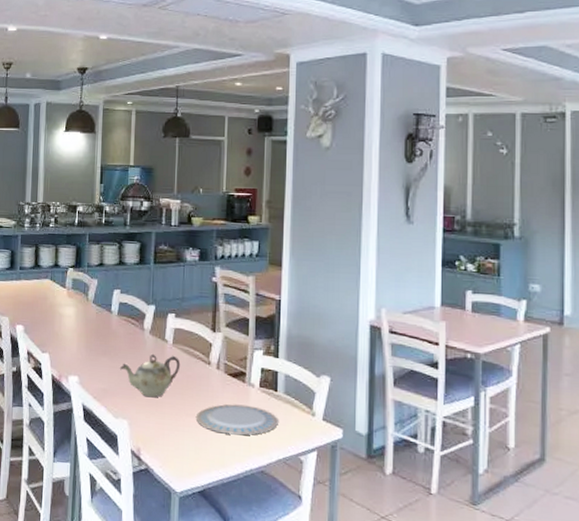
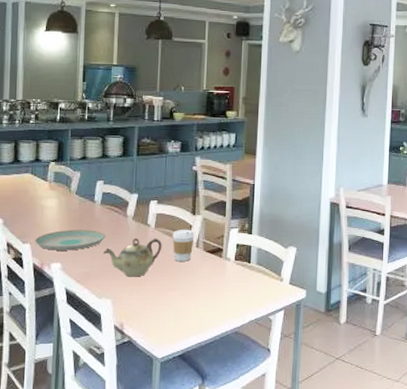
plate: none [53,341,122,364] -> present [35,229,105,251]
coffee cup: none [191,347,215,384] -> present [172,229,195,261]
plate: present [195,404,278,436] -> none [176,277,251,303]

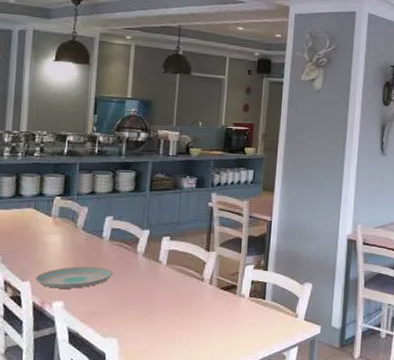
teapot: present [102,237,162,277] -> none [109,274,174,315]
coffee cup: present [172,229,195,261] -> none [184,265,208,298]

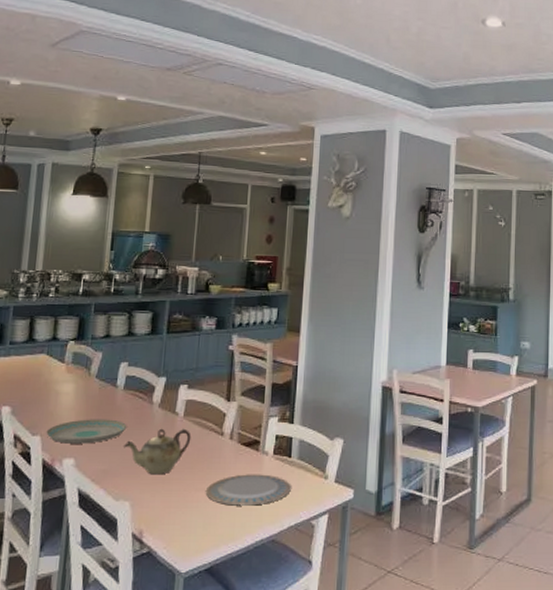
teapot: none [109,274,174,315] -> present [122,428,192,475]
plate: none [187,314,265,341] -> present [205,474,291,506]

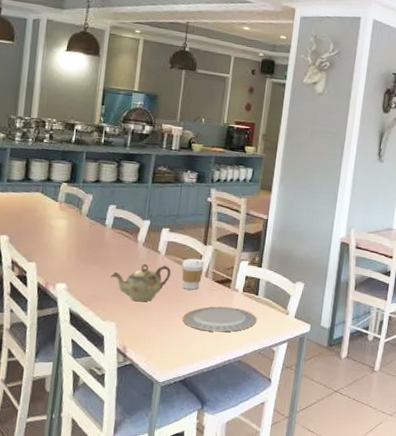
plate: present [46,419,127,444] -> none [41,251,114,272]
coffee cup: none [203,418,229,456] -> present [182,258,205,290]

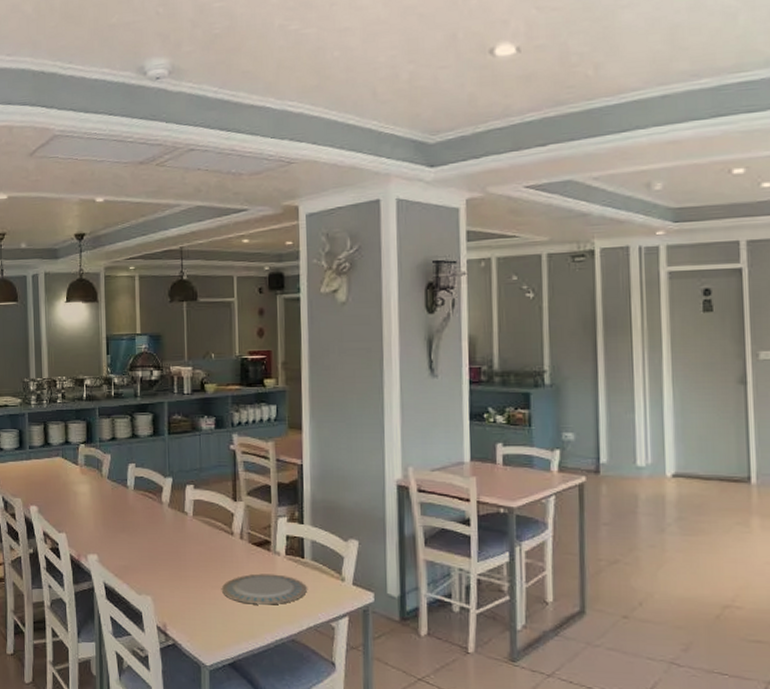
teapot: present [110,263,172,302] -> none [139,527,202,572]
coffee cup: present [182,258,205,290] -> none [212,517,237,555]

